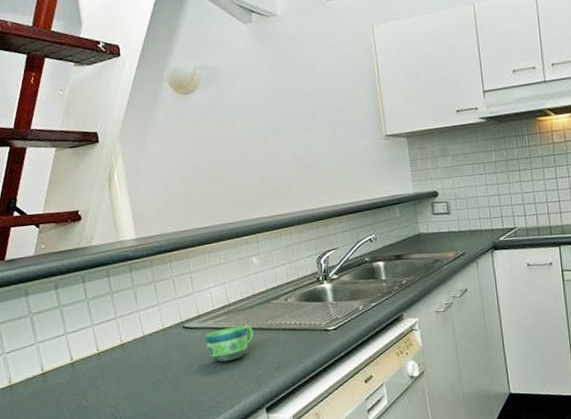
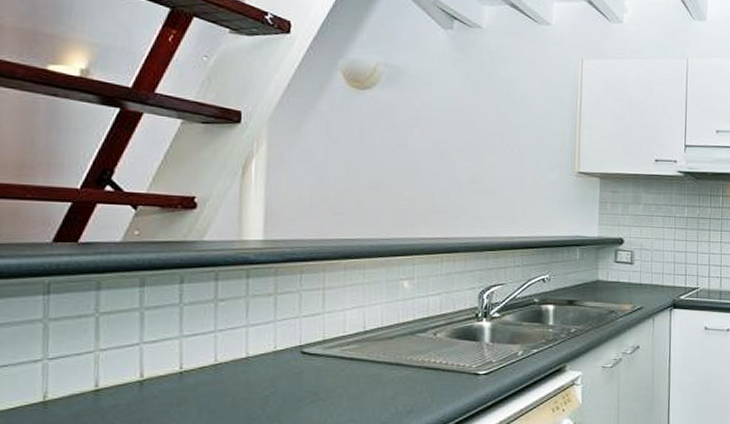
cup: present [204,324,254,362] -> none [326,358,388,398]

